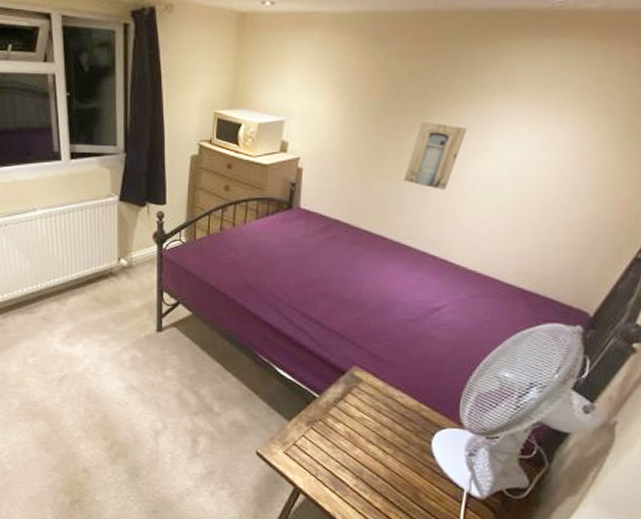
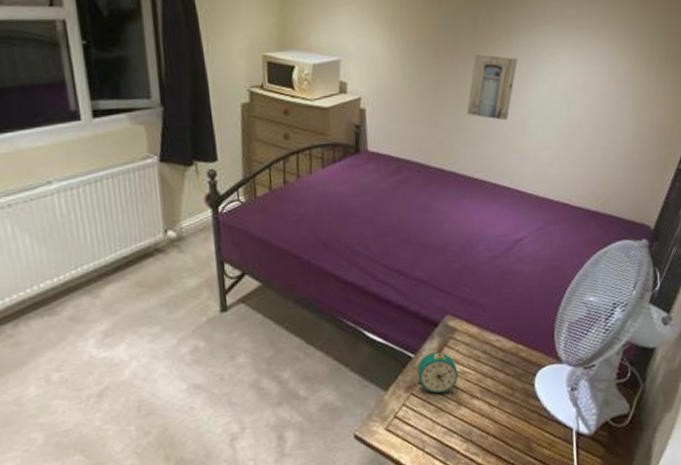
alarm clock: none [320,397,358,432] -> present [417,352,458,394]

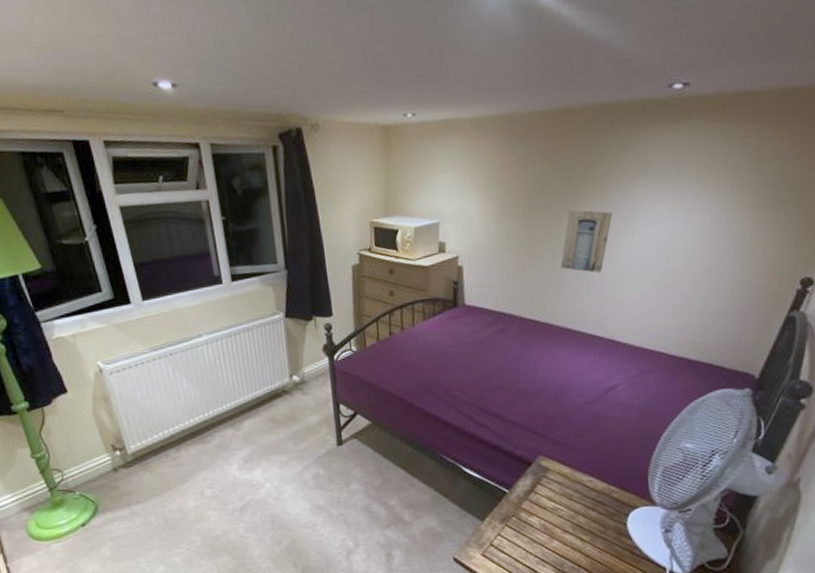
alarm clock: present [417,352,458,394] -> none [511,489,551,526]

